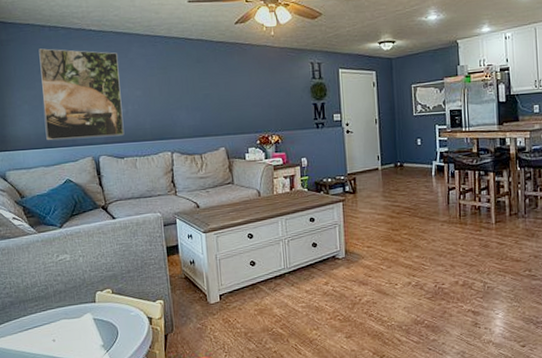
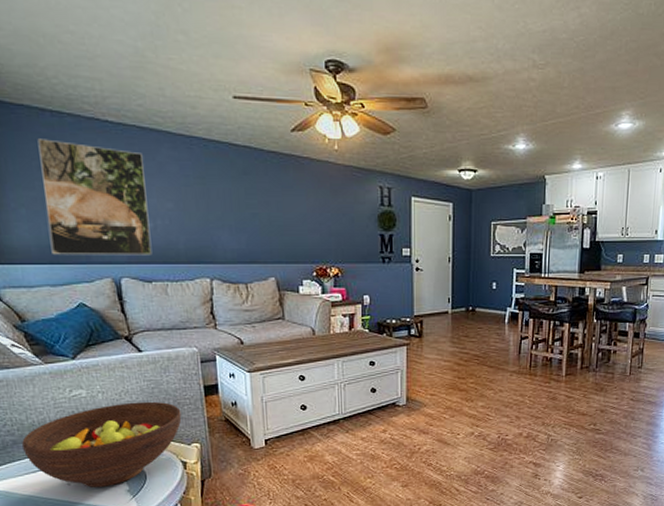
fruit bowl: none [18,262,148,343] -> present [22,401,182,487]

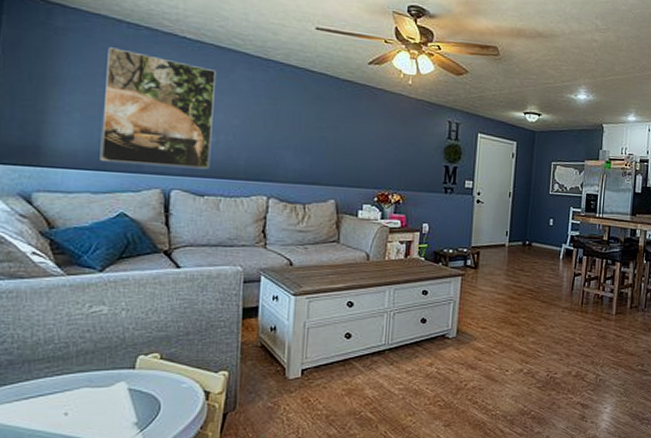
fruit bowl: present [22,401,182,487] -> none [19,322,213,419]

